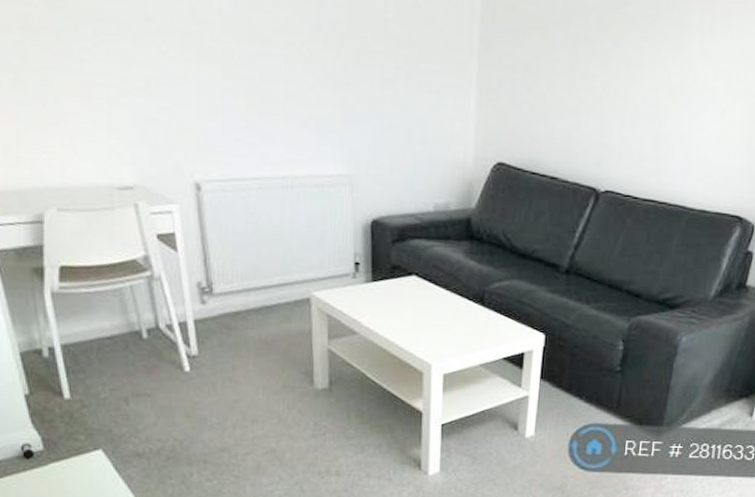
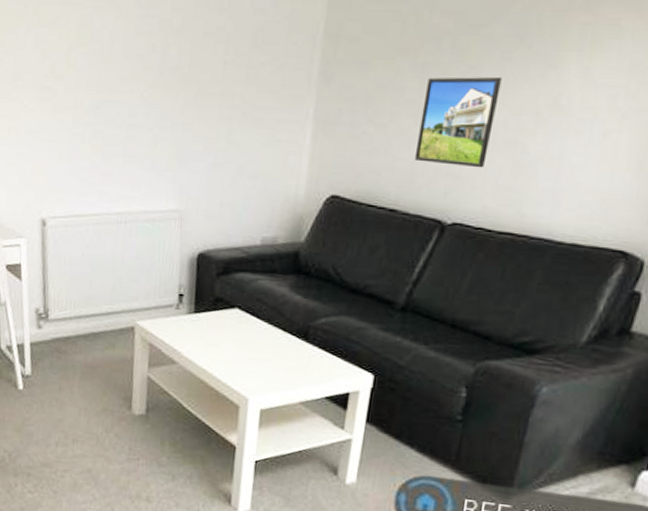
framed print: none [570,50,641,140] -> present [414,76,502,168]

